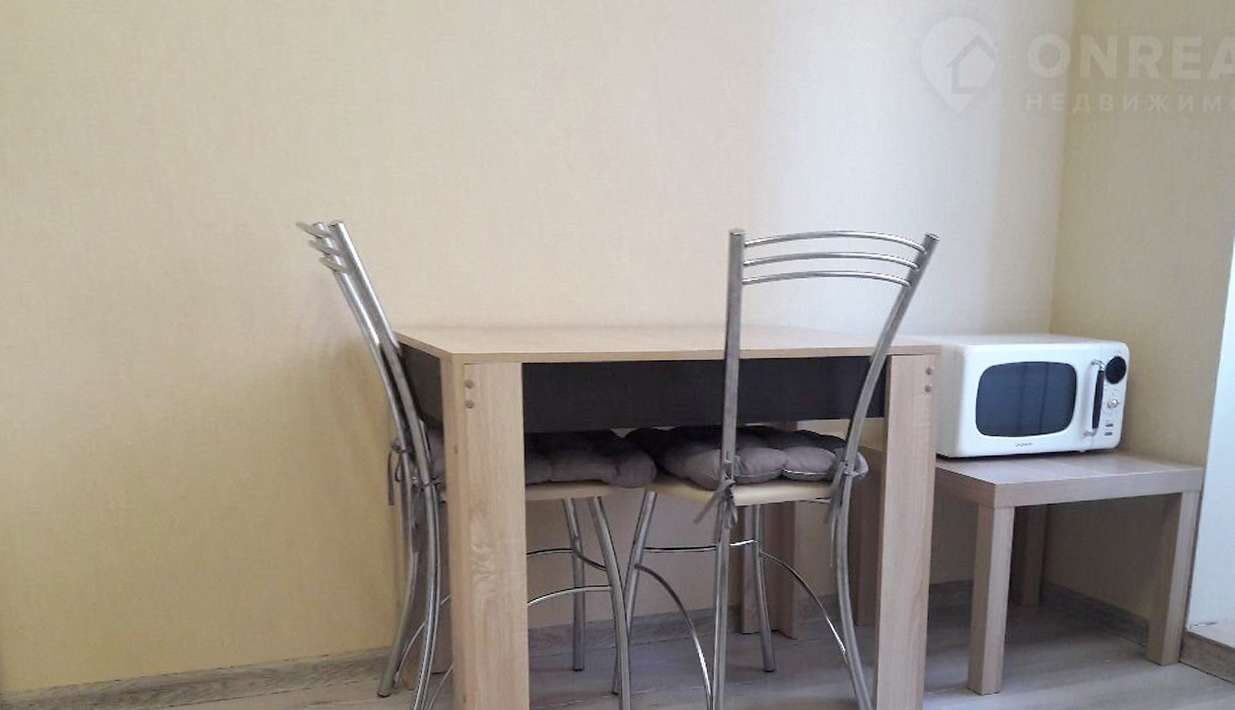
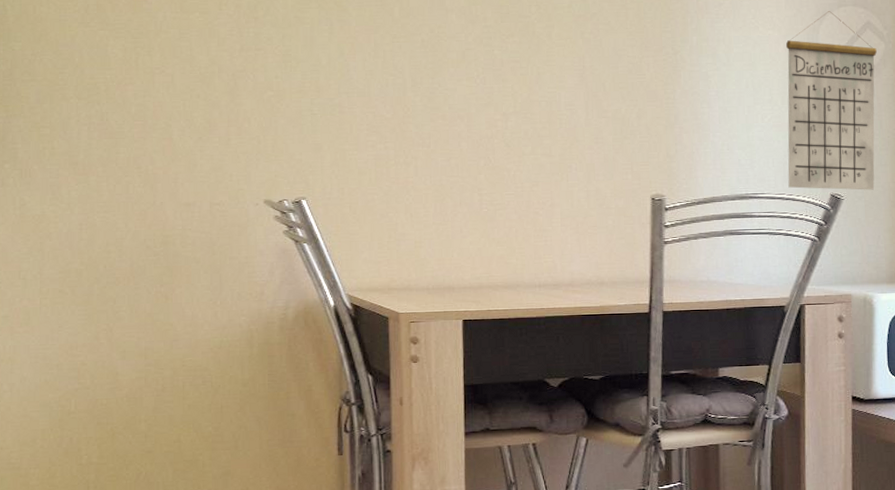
calendar: none [880,22,985,231] -> present [785,11,877,190]

